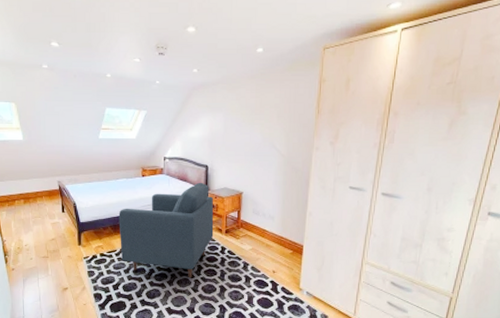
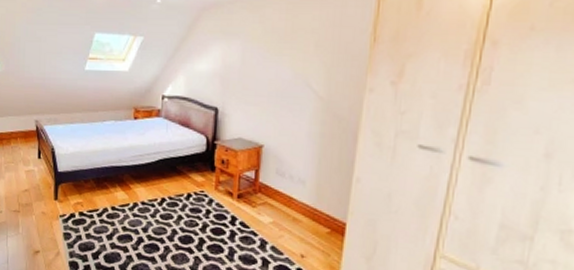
chair: present [118,182,214,278] -> none [103,129,224,254]

